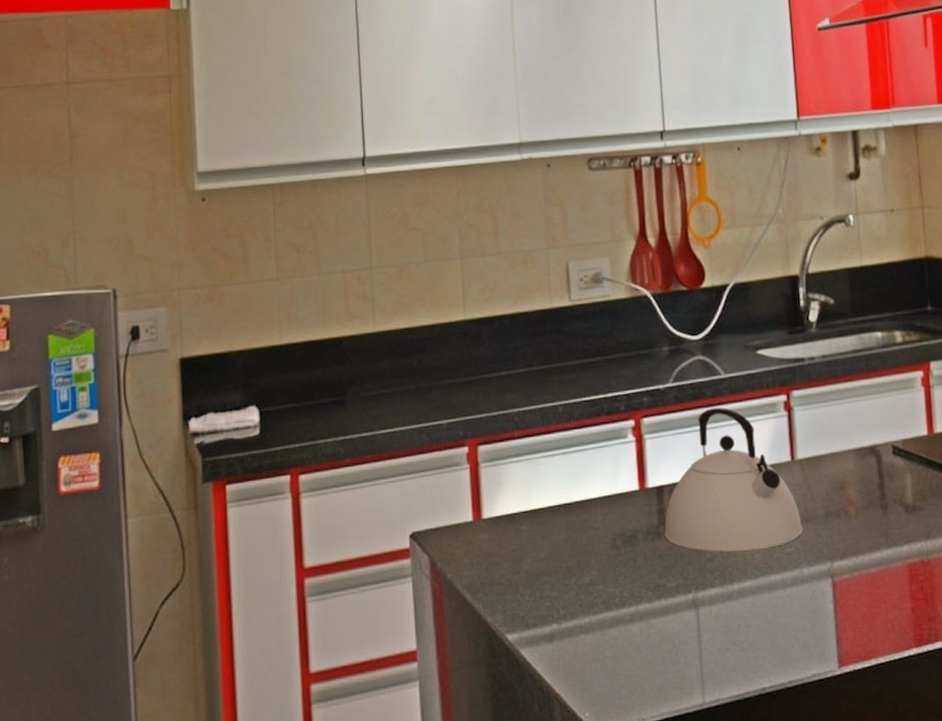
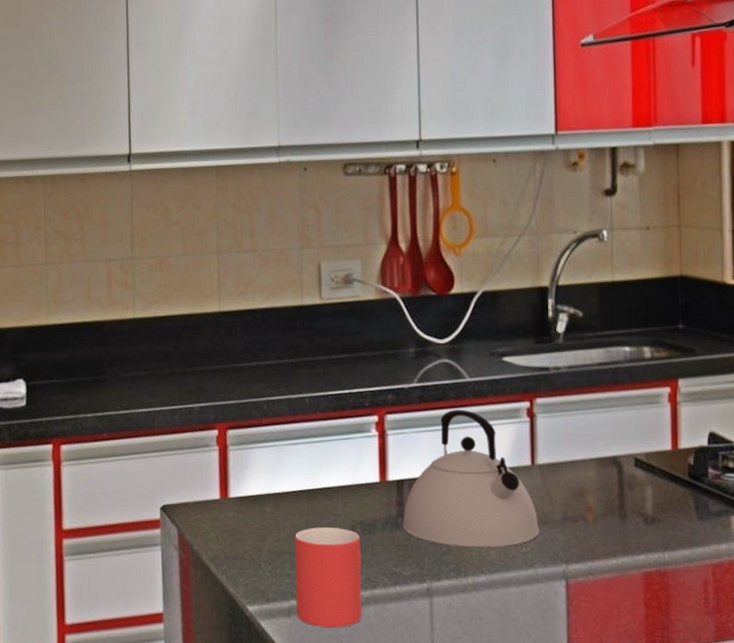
mug: none [553,542,627,651] -> present [294,527,362,628]

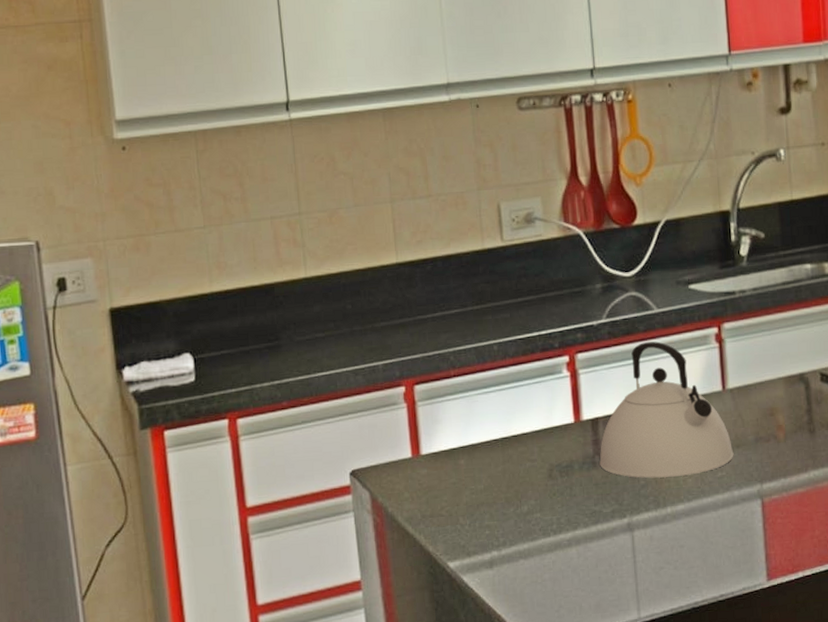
mug: present [294,527,362,628] -> none [491,473,565,575]

